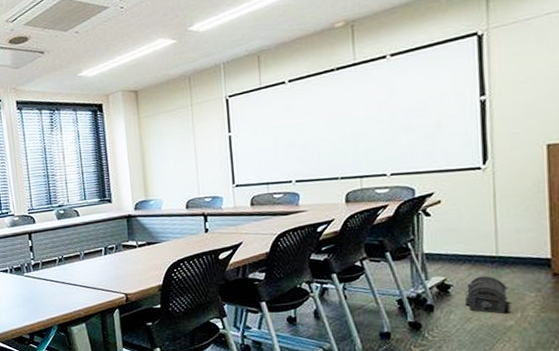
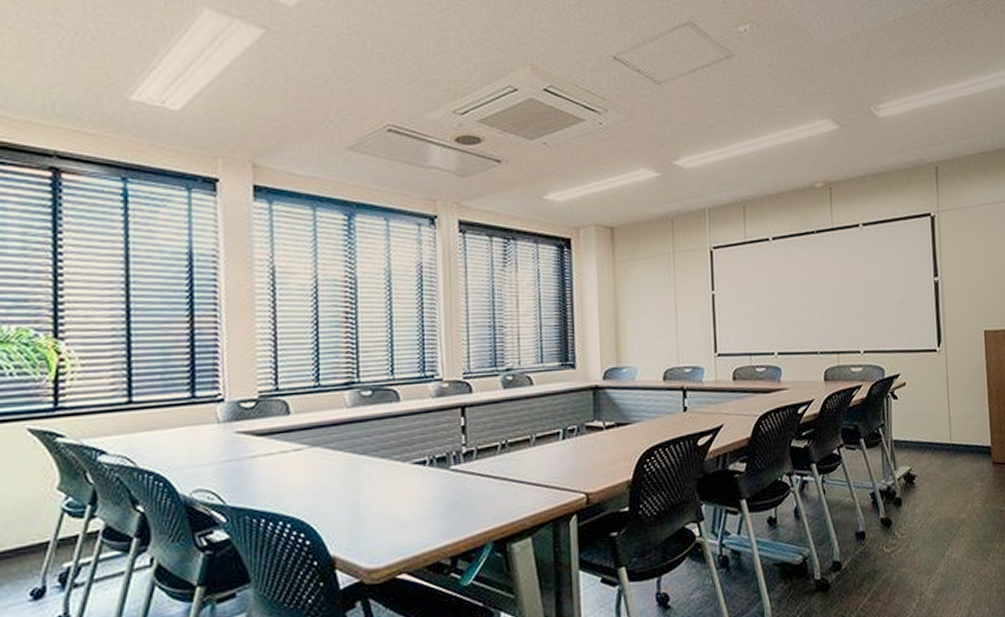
treasure chest: present [464,276,510,315] -> none [926,465,962,507]

